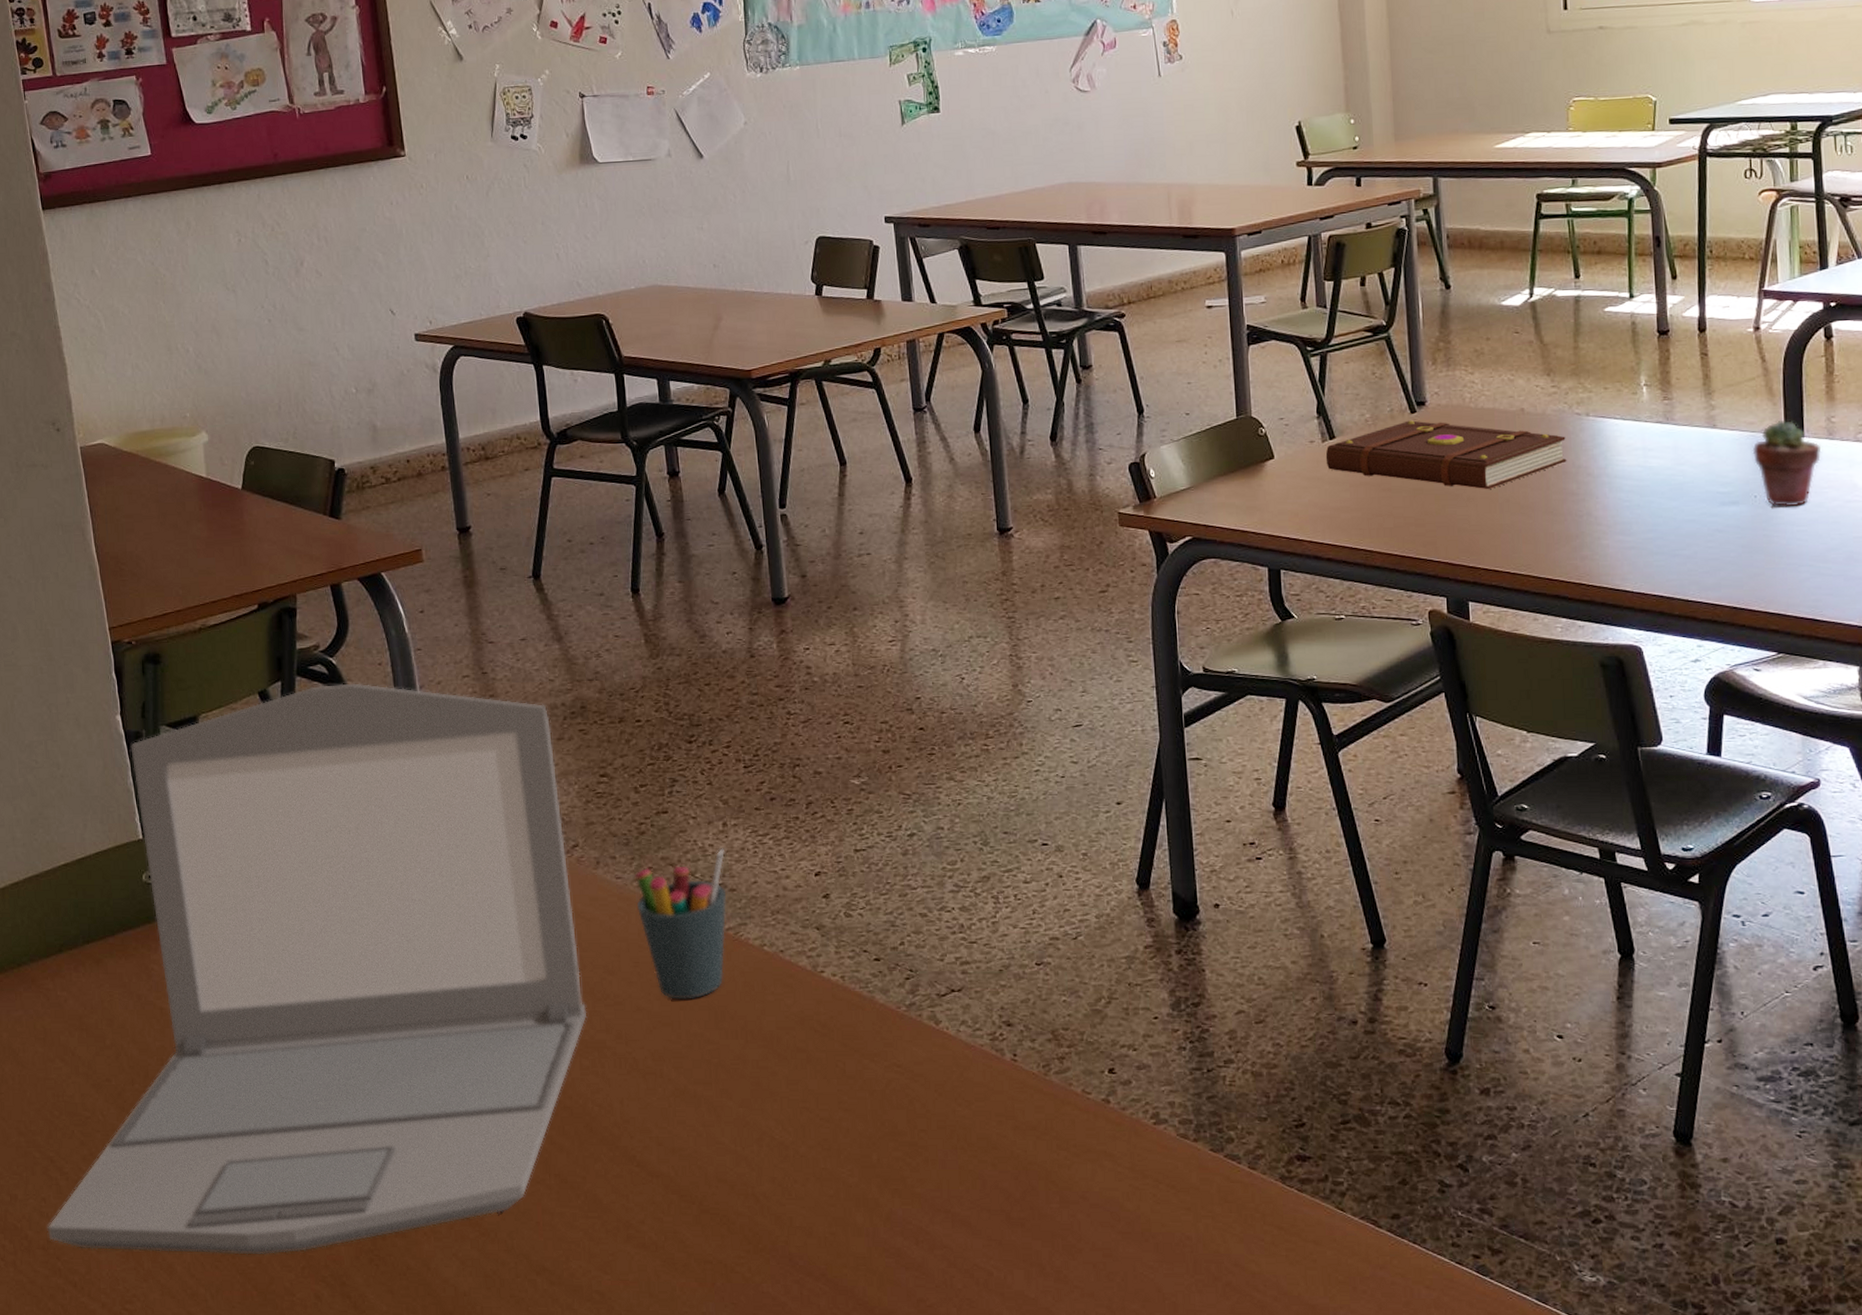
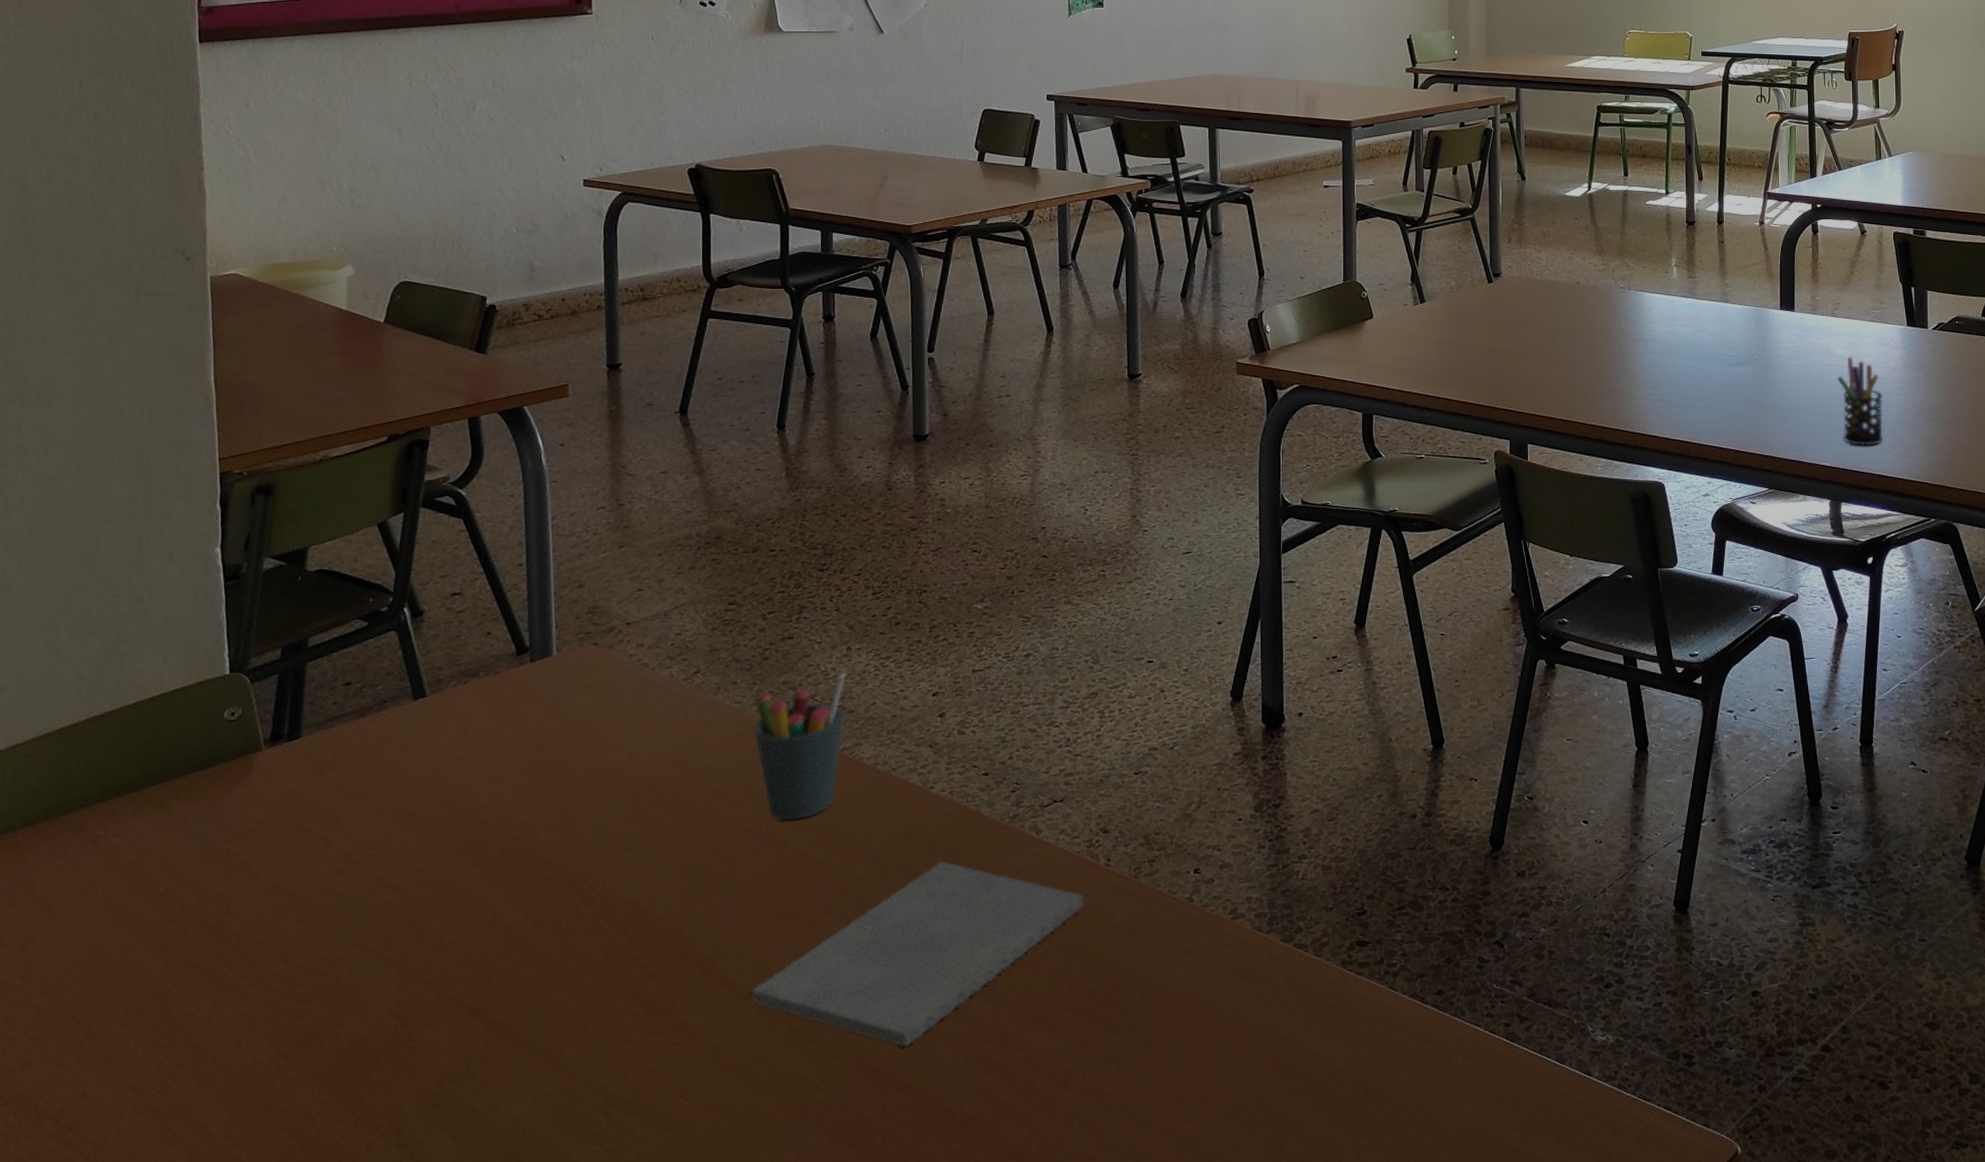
laptop: present [47,683,588,1255] -> none [61,514,693,1116]
notepad: none [658,1048,997,1236] -> present [751,860,1089,1047]
book: present [1325,420,1567,489] -> none [1416,289,1612,348]
potted succulent: present [1752,419,1822,507] -> none [1755,297,1807,369]

